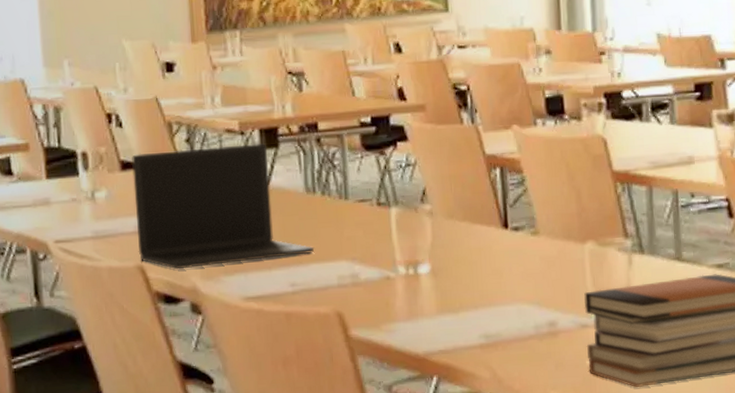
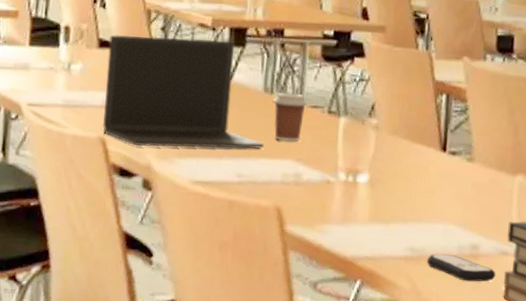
coffee cup: none [316,189,355,242] -> present [272,93,308,142]
remote control: none [504,335,578,361] -> present [427,253,496,282]

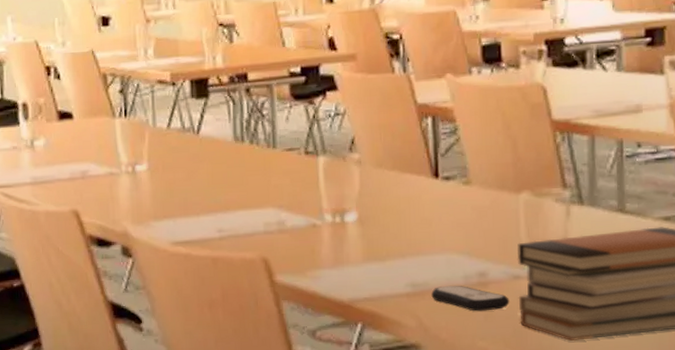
laptop: present [102,34,265,149] -> none [68,93,242,214]
coffee cup: present [272,93,308,142] -> none [244,138,282,189]

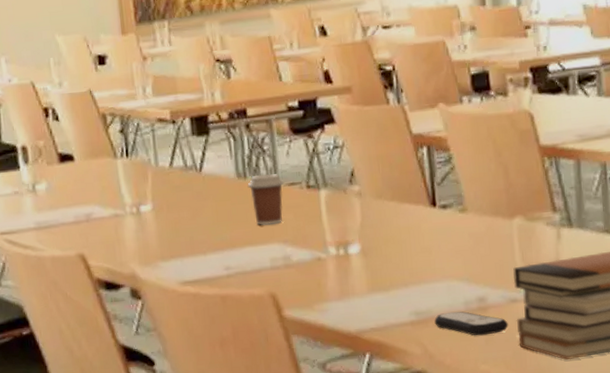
coffee cup: none [244,138,282,189] -> present [247,173,285,225]

